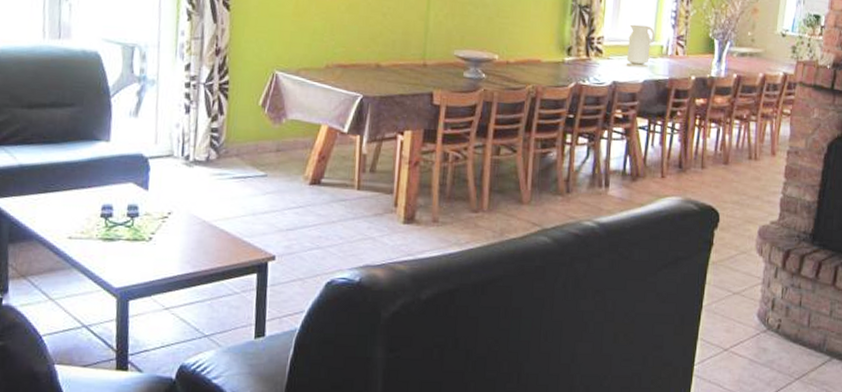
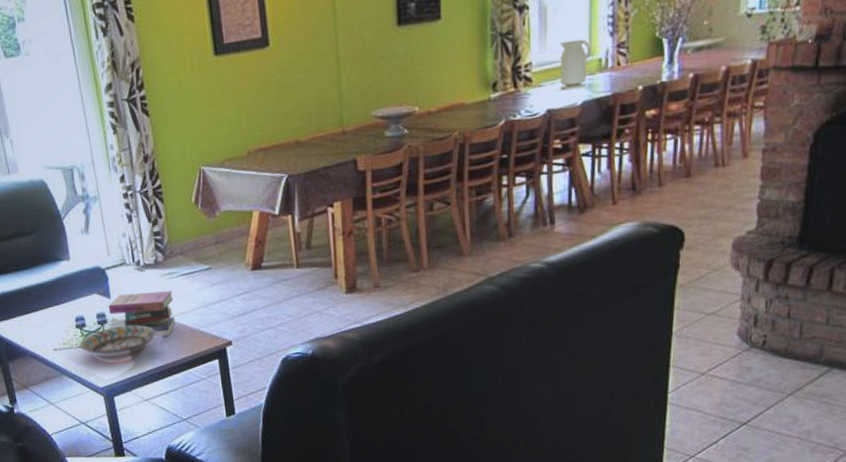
decorative bowl: none [100,222,193,263] -> present [79,325,156,363]
books: none [141,188,220,242] -> present [108,291,175,338]

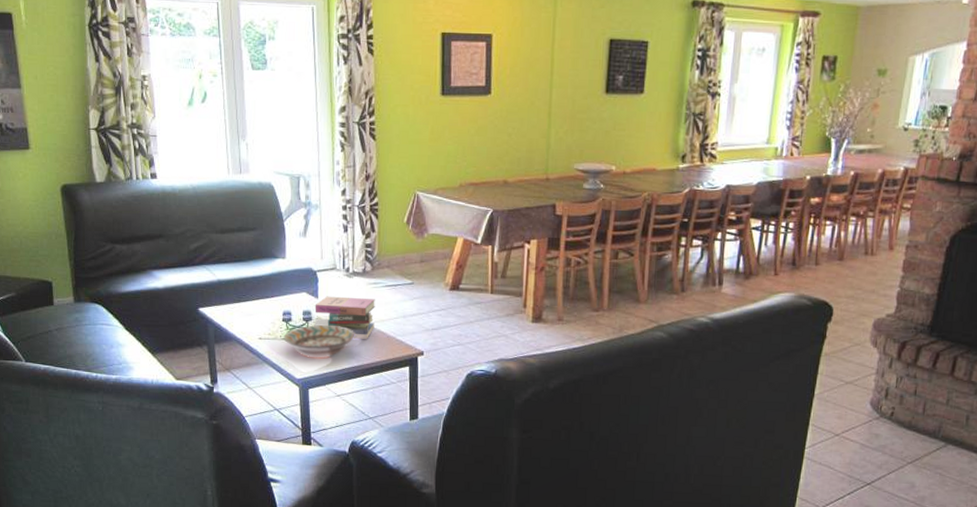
water jug: present [560,39,591,90] -> none [739,128,769,170]

